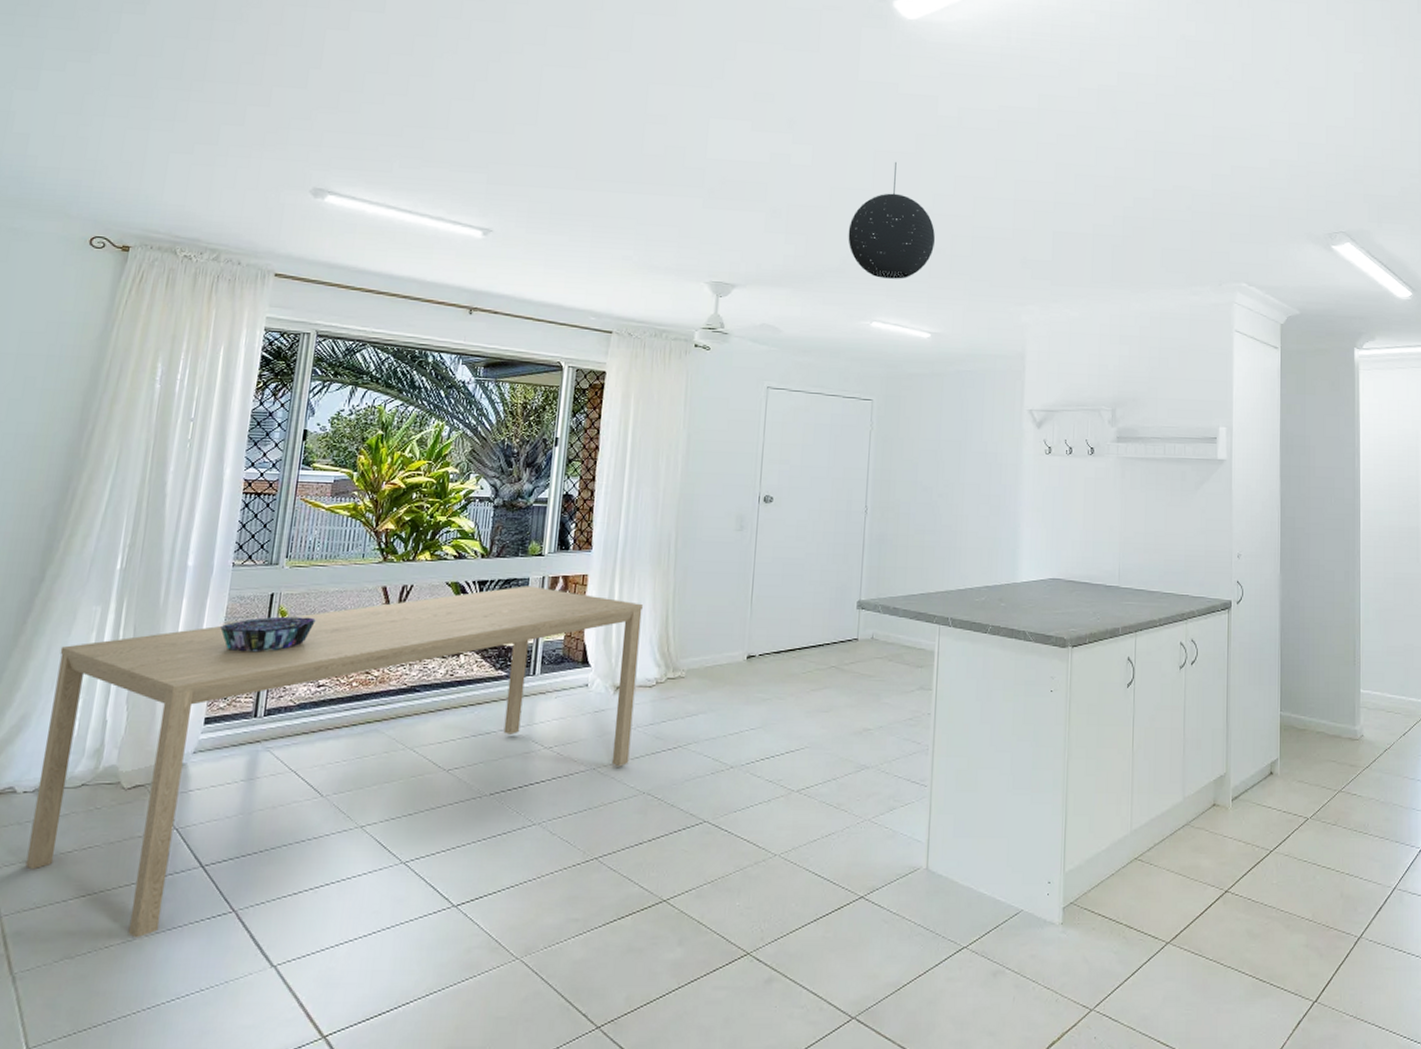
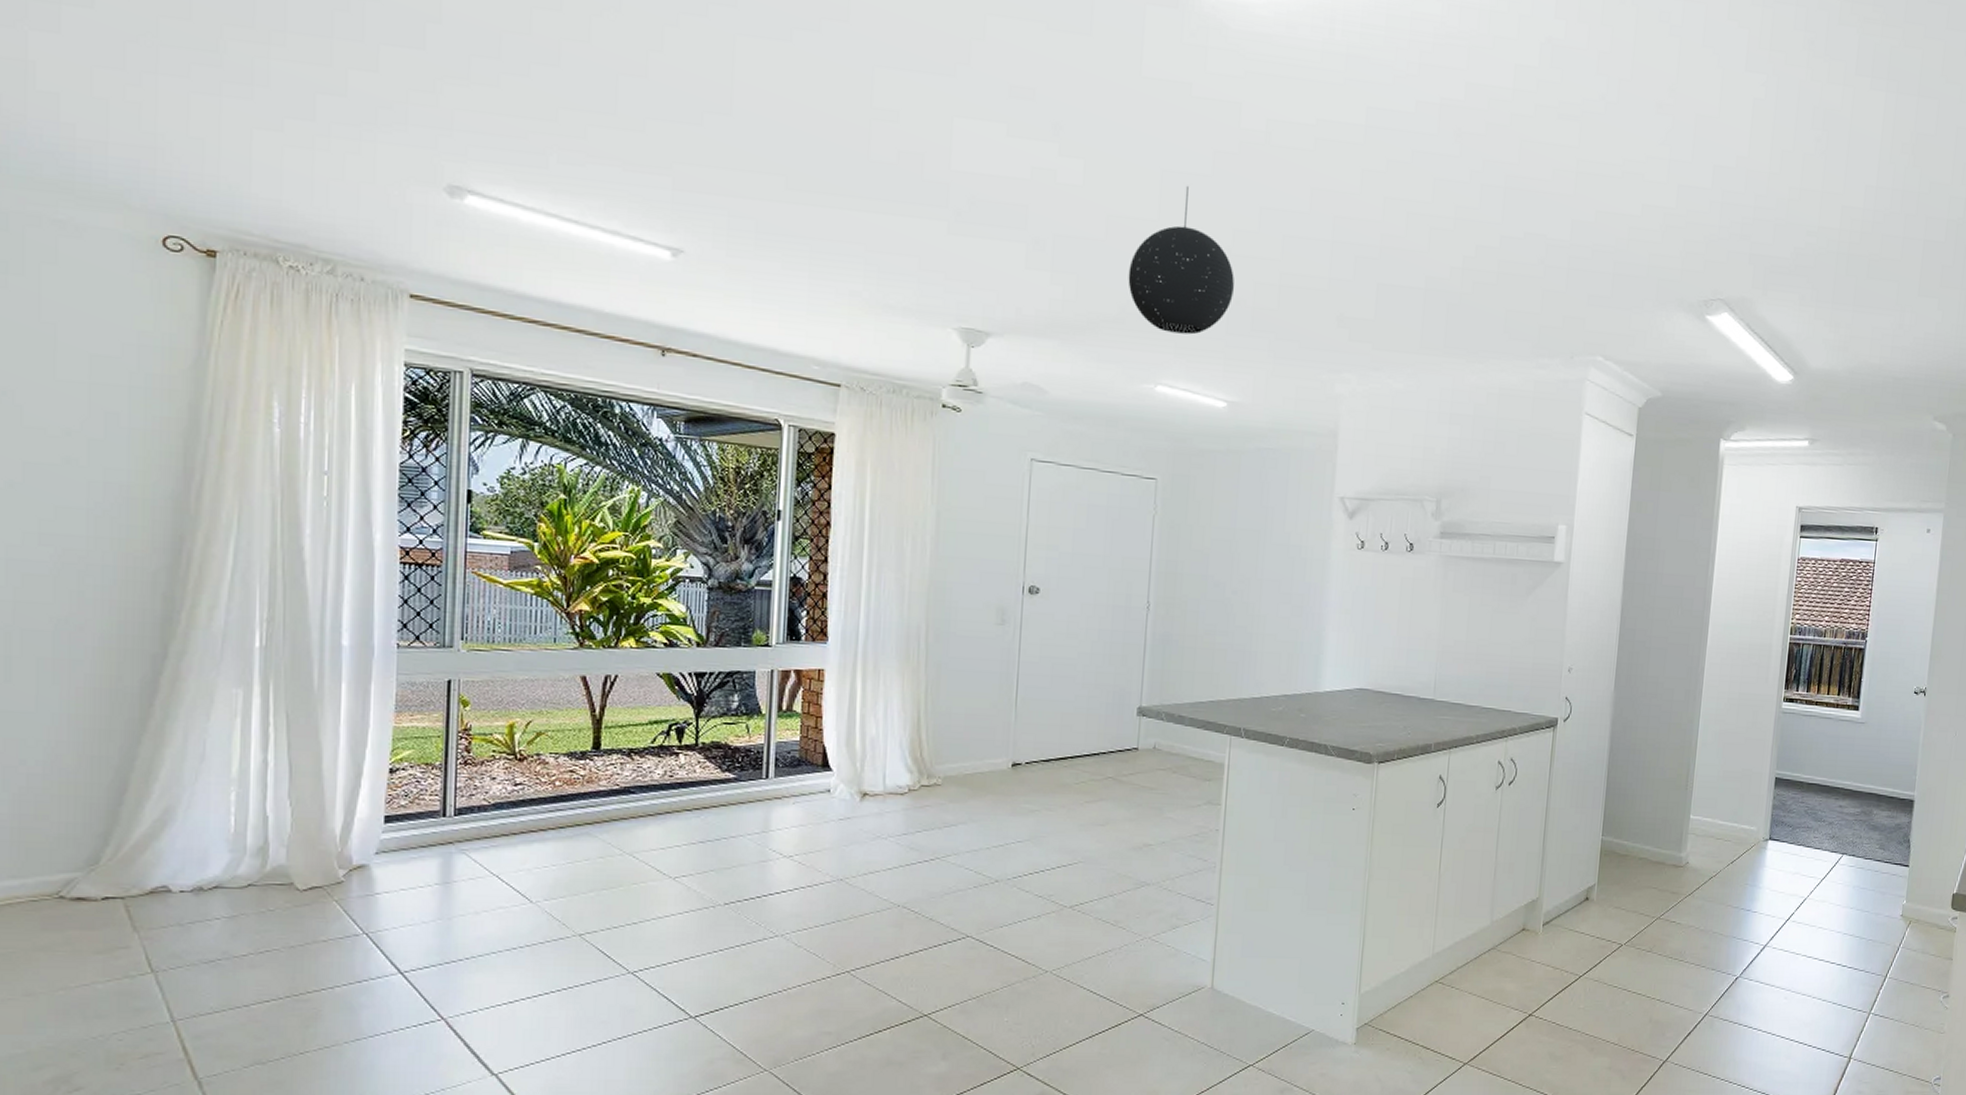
dining table: present [25,585,643,939] -> none [195,679,890,1045]
decorative bowl: present [219,616,317,653] -> none [389,706,506,746]

